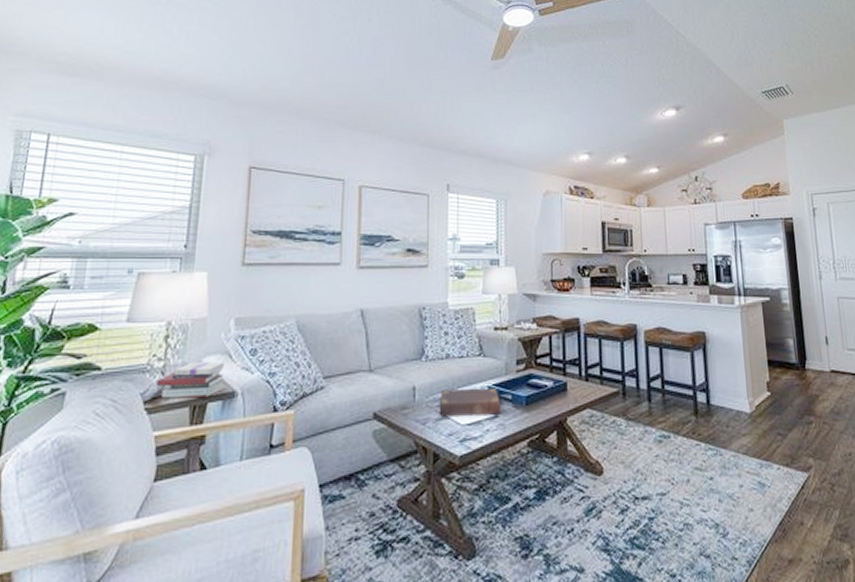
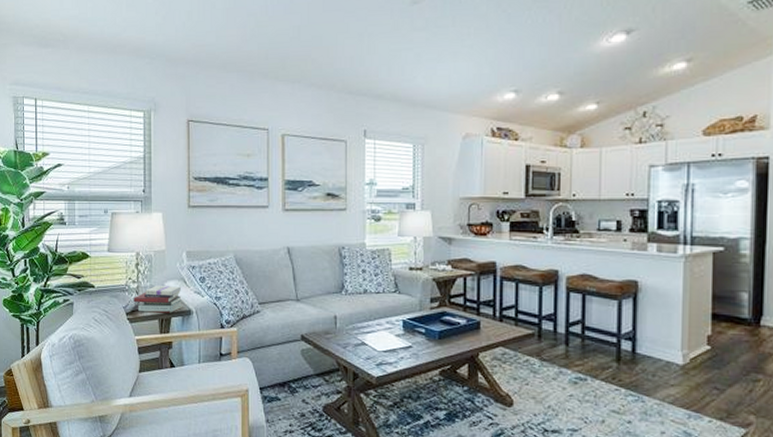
book: present [439,387,500,417] -> none [357,320,414,345]

